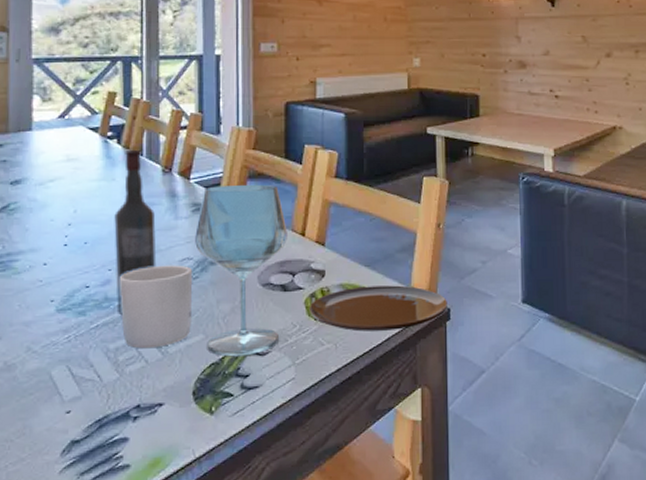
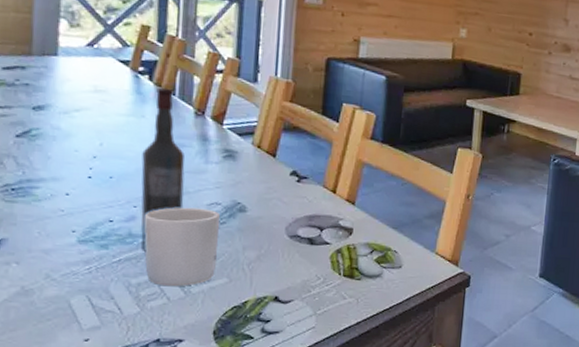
wine glass: present [195,184,287,357] -> none [224,134,319,303]
plate: present [310,285,447,332] -> none [335,247,469,291]

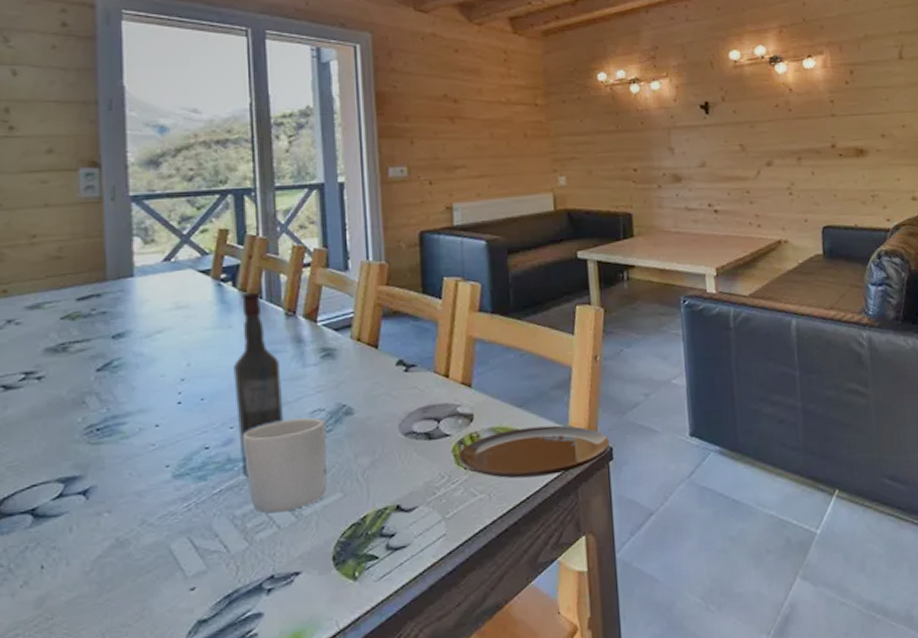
plate: none [335,247,469,291] -> present [458,425,609,479]

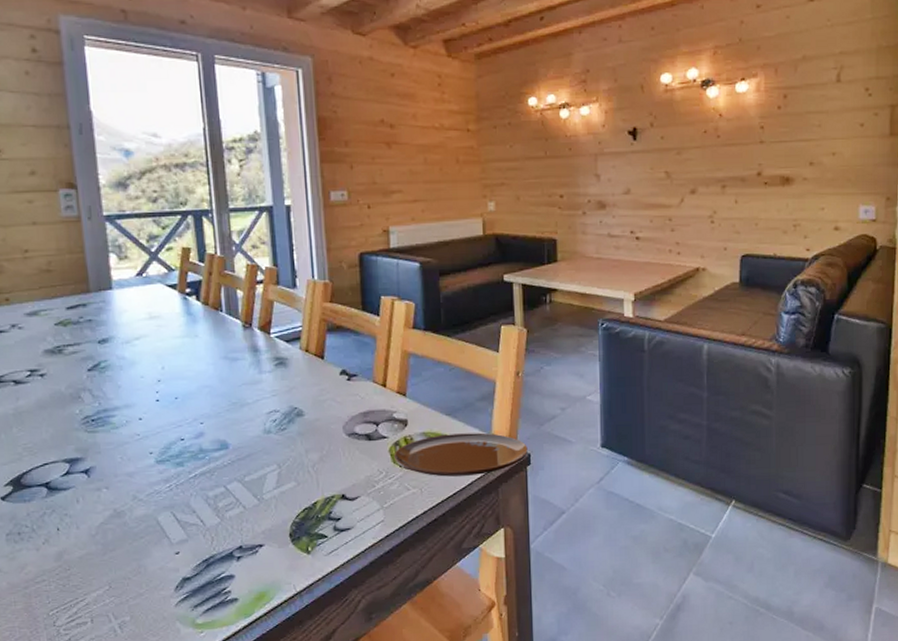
wine bottle: present [233,293,284,477] -> none [201,306,245,465]
mug: present [242,417,328,513] -> none [211,417,284,496]

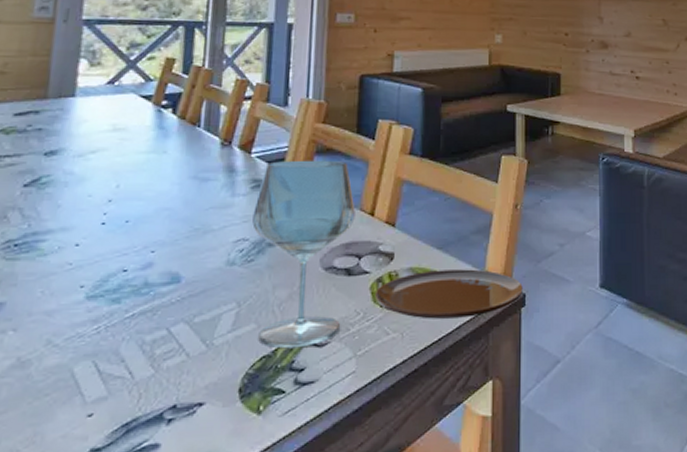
wine glass: none [280,337,369,502] -> present [252,160,356,349]

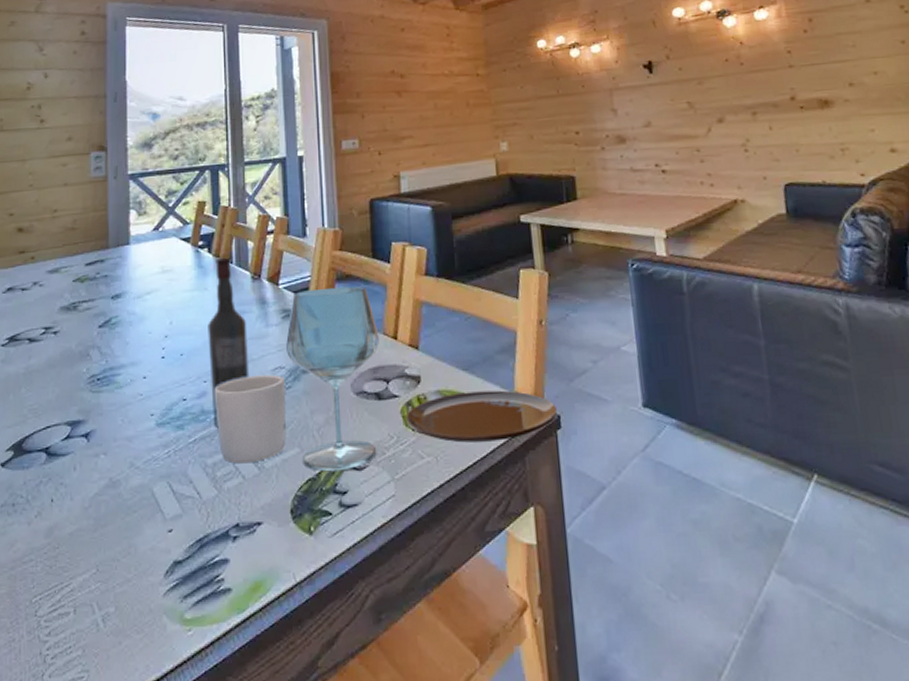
wine bottle: none [157,121,210,302] -> present [208,258,250,428]
mug: none [161,246,248,341] -> present [214,374,287,464]

